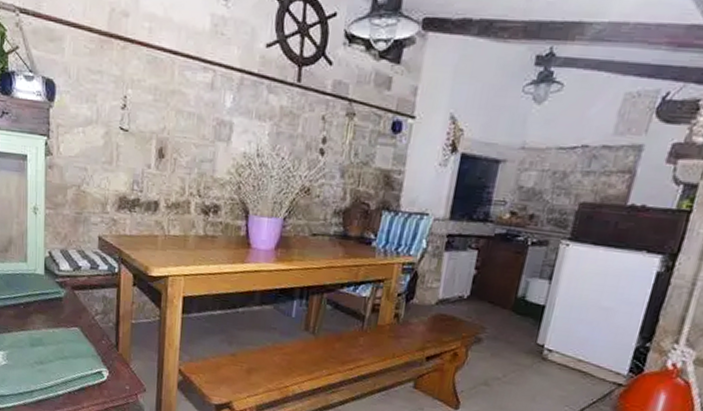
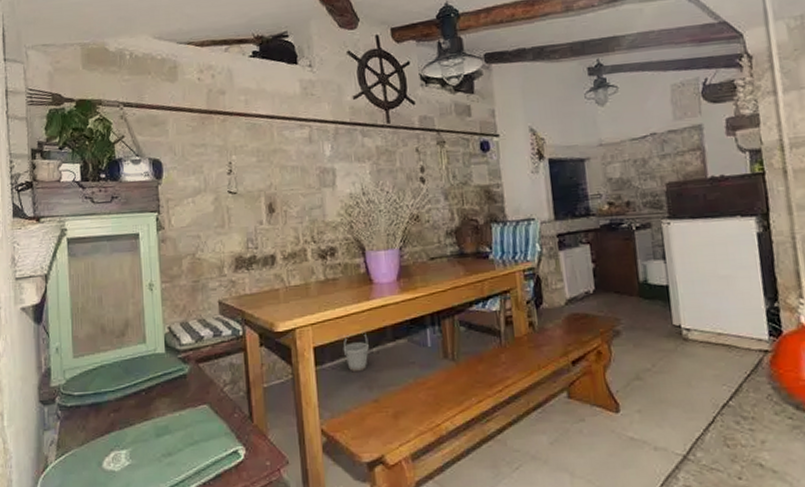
bucket: none [210,291,236,327] -> present [343,332,369,372]

